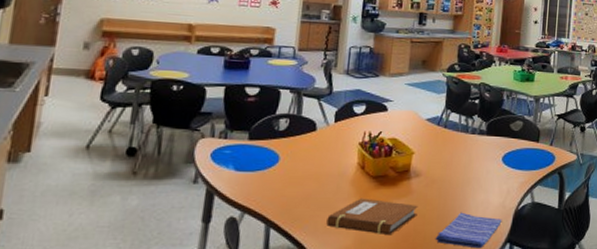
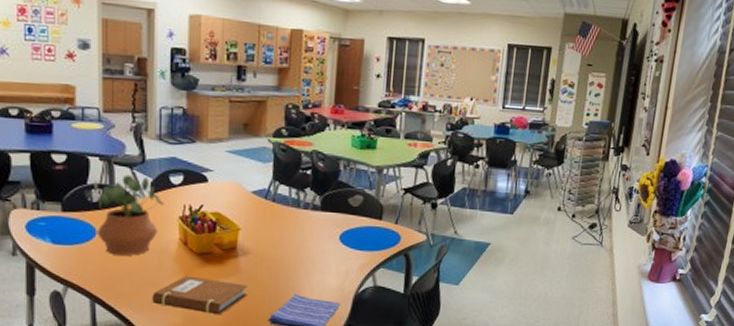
potted plant: none [280,105,347,180] -> present [94,174,165,256]

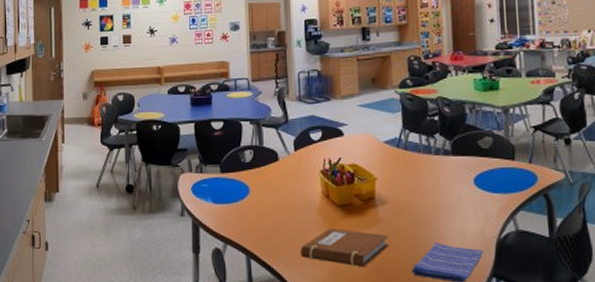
potted plant: present [94,174,165,256] -> none [246,135,307,211]

